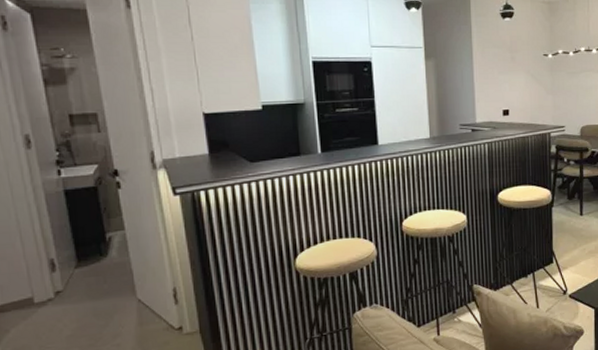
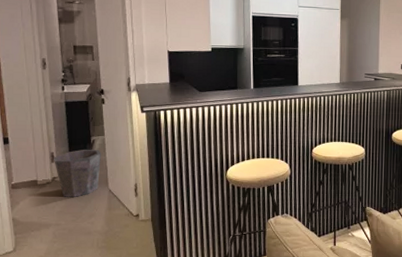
waste bin: none [53,248,123,316] -> present [53,149,101,197]

